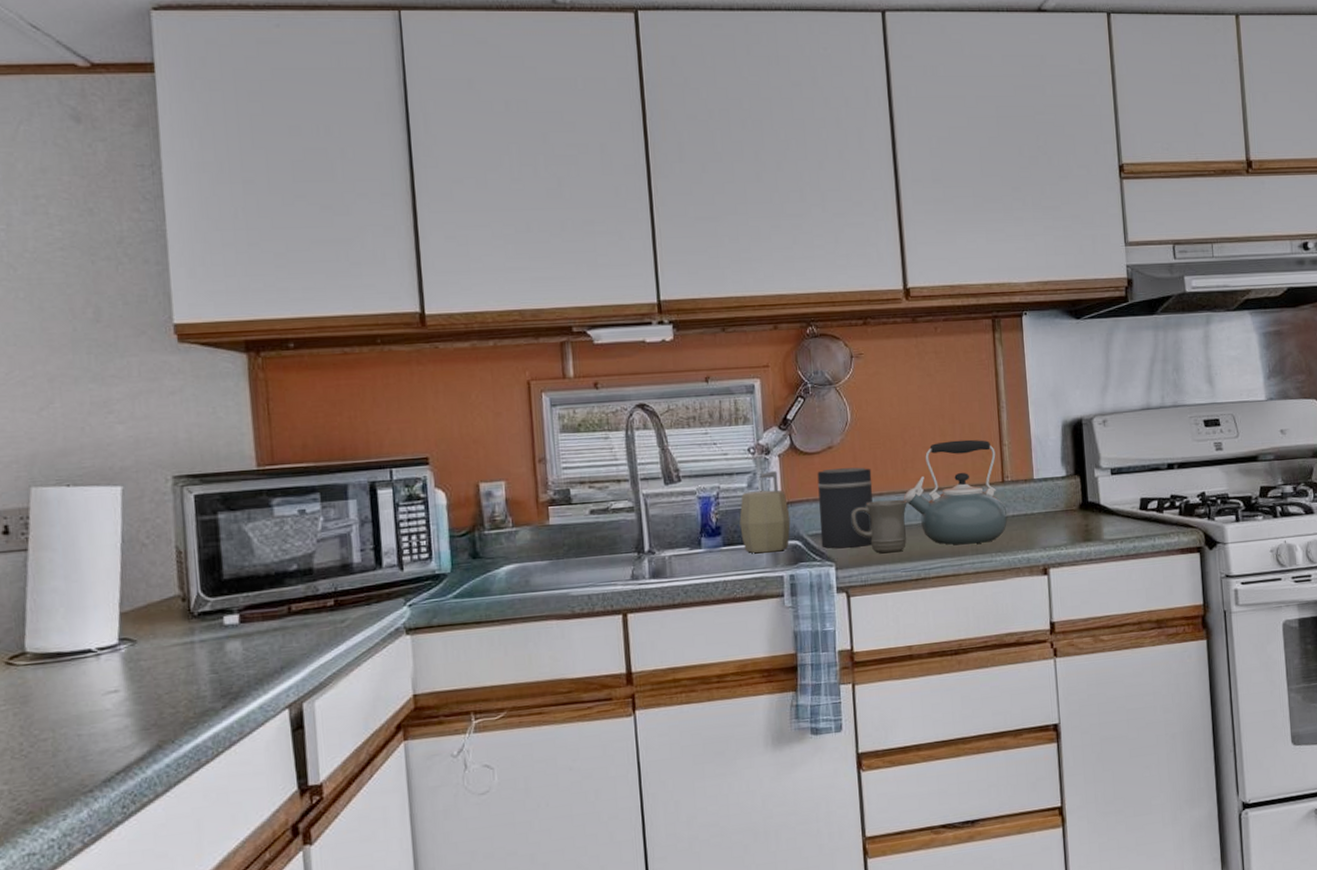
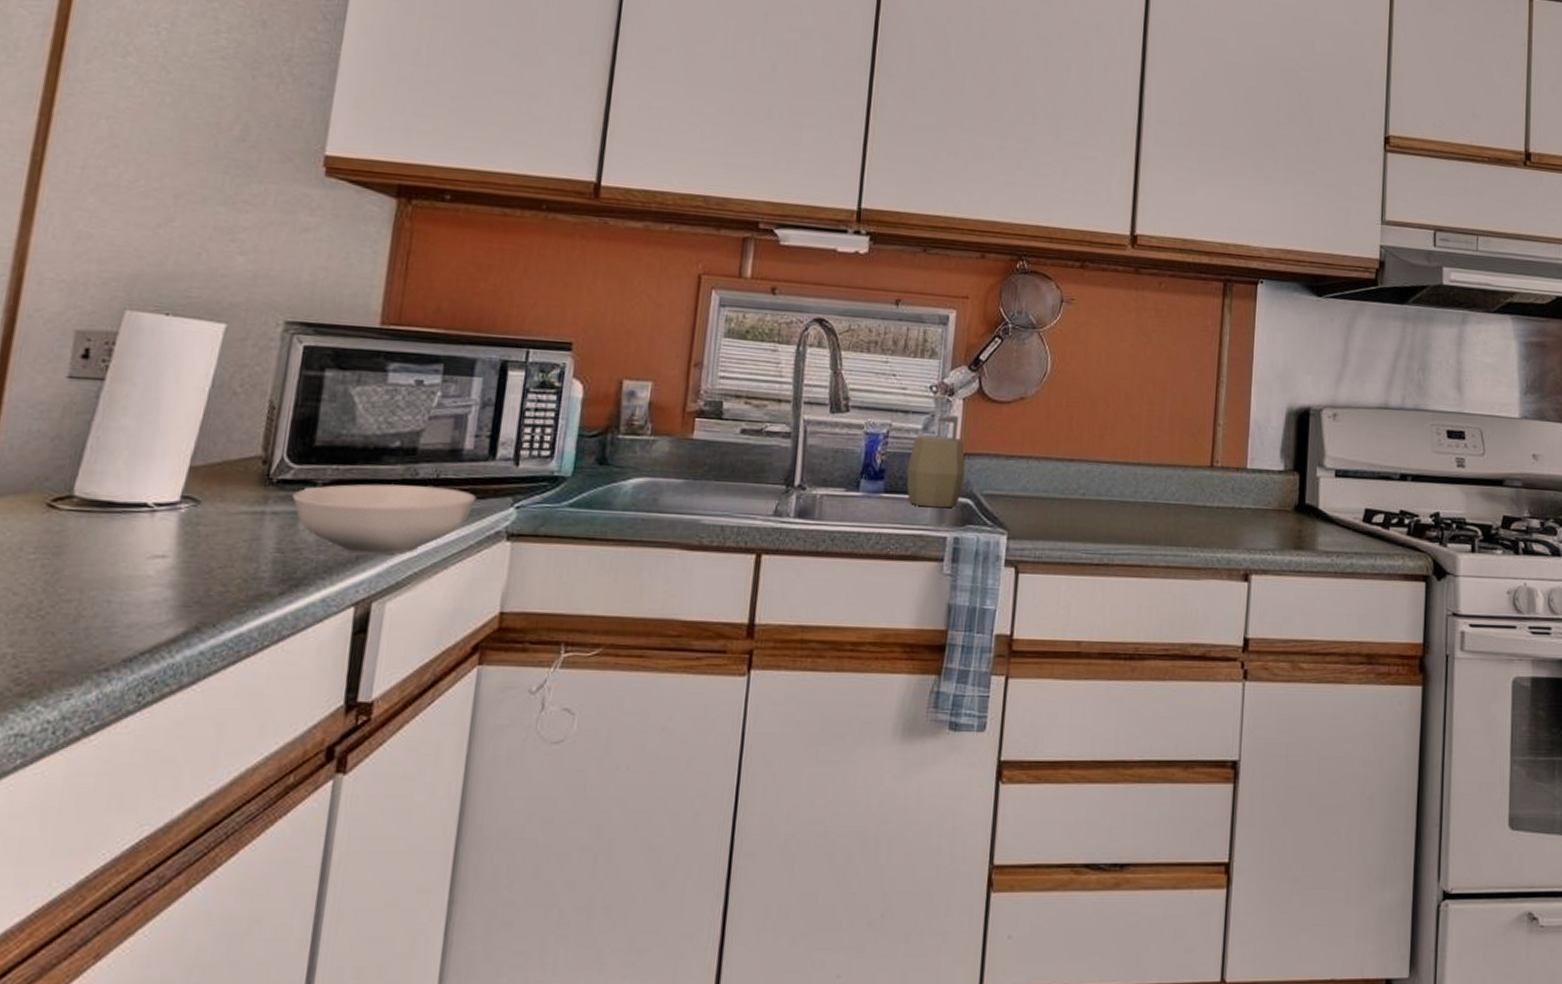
bowl: none [214,598,373,665] -> present [292,484,476,555]
cylinder: present [817,467,873,549] -> none [995,423,1065,517]
mug: present [850,499,907,554] -> none [1033,466,1100,530]
kettle: present [903,439,1008,545] -> none [1096,411,1212,534]

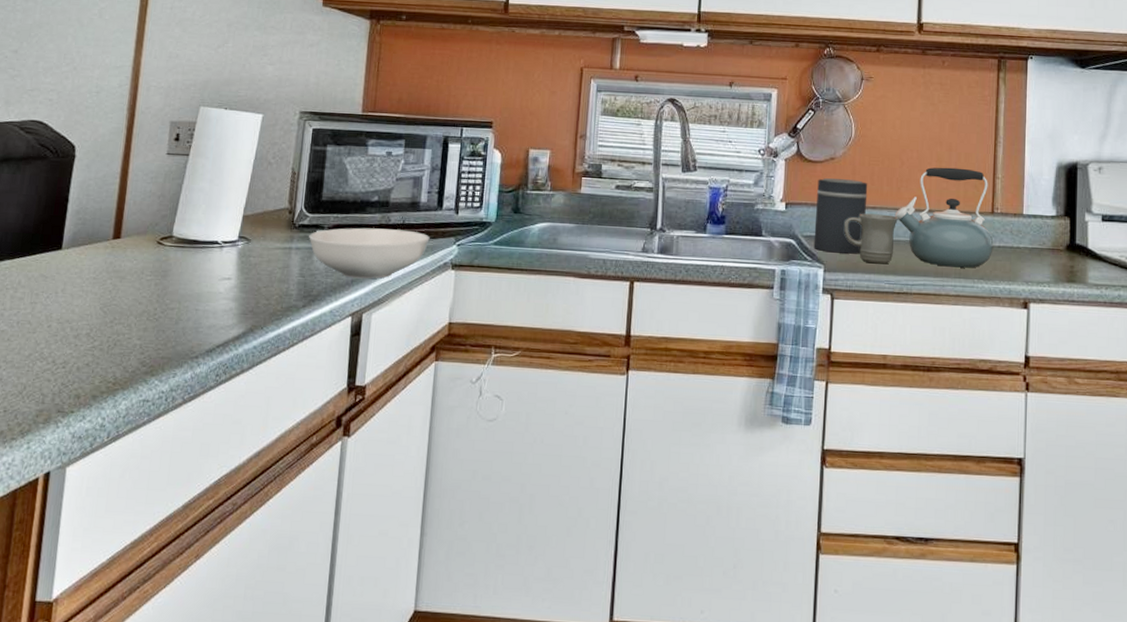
soap dispenser: present [906,415,966,509] -> none [742,173,789,247]
cylinder: none [995,423,1065,517] -> present [813,178,868,254]
mug: none [1033,466,1100,530] -> present [843,213,898,264]
kettle: none [1096,411,1212,534] -> present [894,167,994,268]

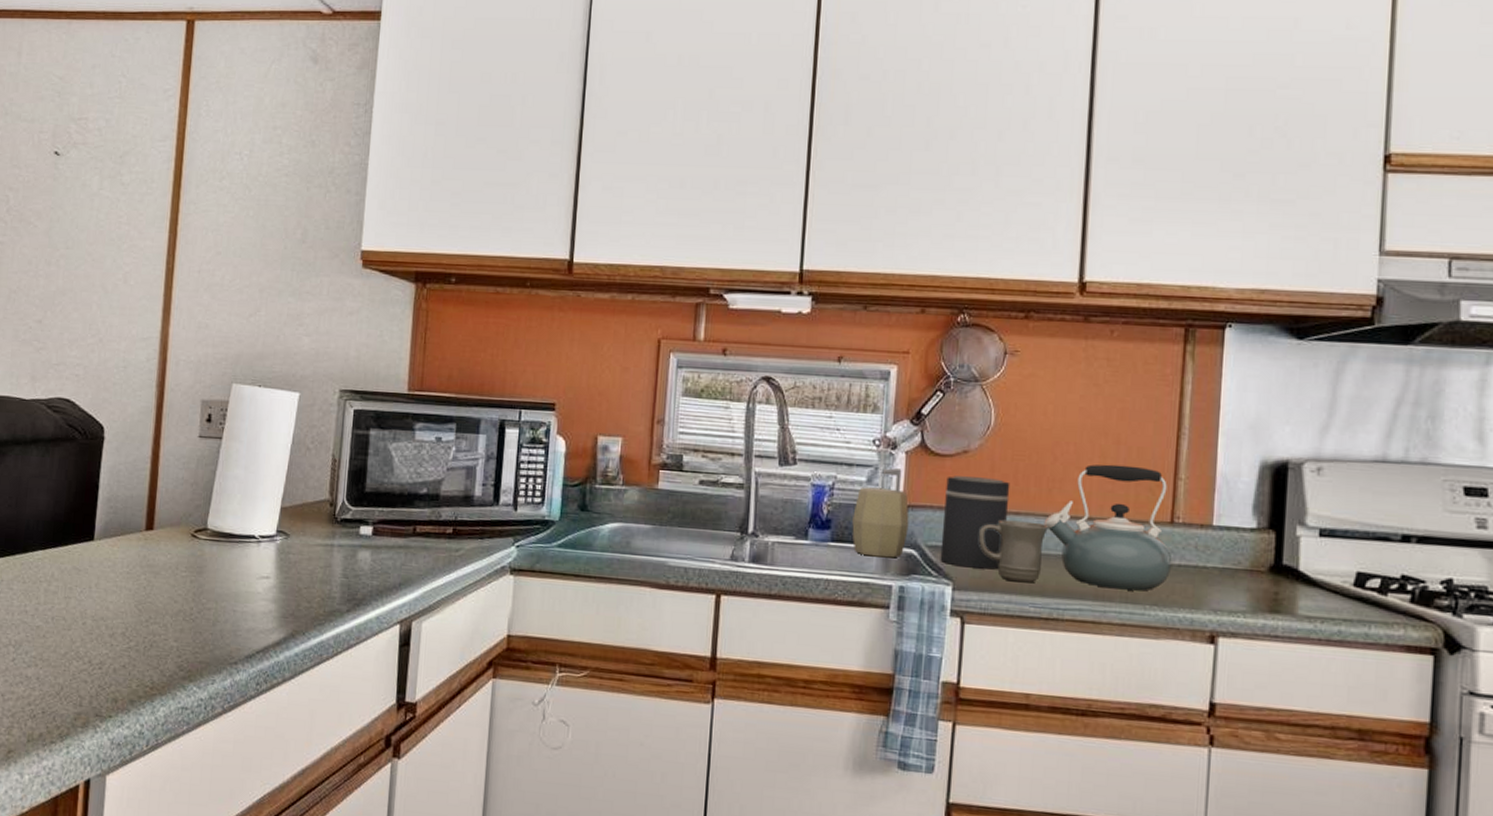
bowl: present [309,227,430,279] -> none [352,523,485,583]
soap dispenser: none [742,173,789,247] -> present [852,468,909,559]

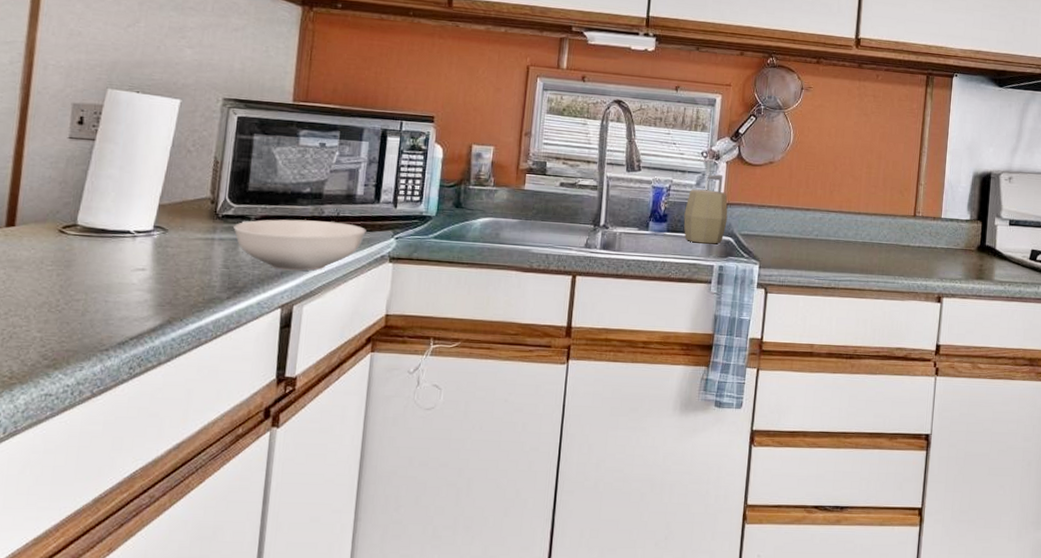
bowl: none [352,523,485,583] -> present [233,219,366,271]
cylinder: present [940,476,1011,570] -> none [750,181,803,252]
mug: present [978,519,1048,583] -> none [778,214,829,262]
kettle: present [1043,464,1173,591] -> none [826,173,914,266]

